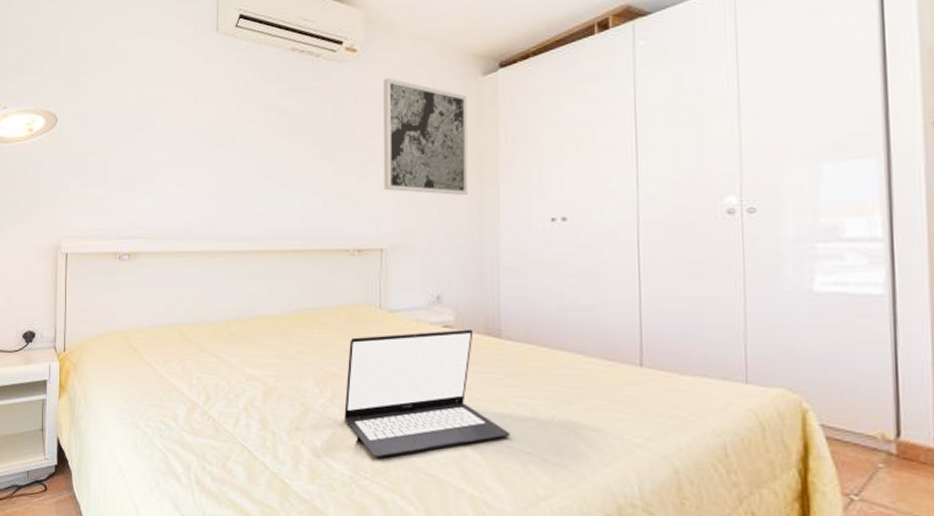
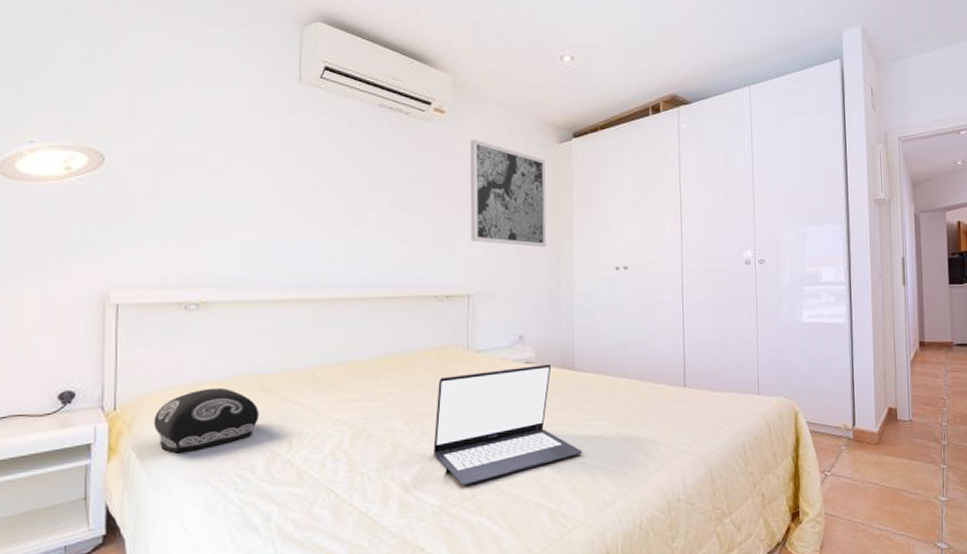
cushion: none [94,335,181,396] -> present [154,387,260,453]

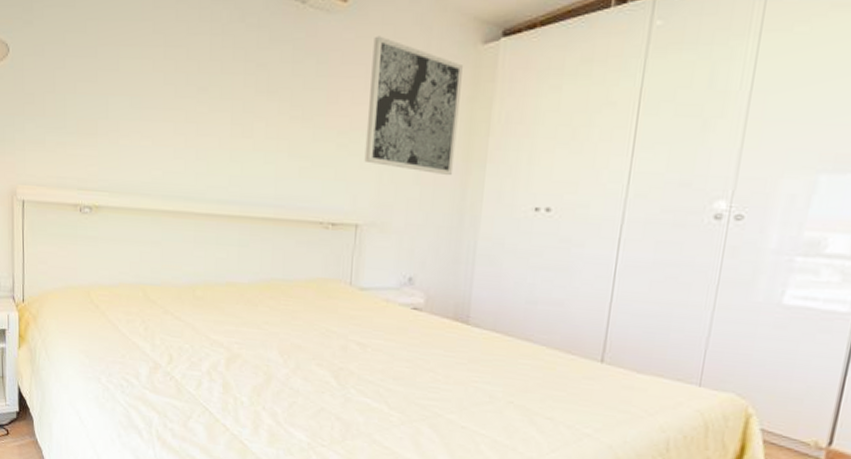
cushion: present [154,387,260,453] -> none [55,292,144,350]
laptop: present [433,364,583,486] -> none [306,311,467,429]

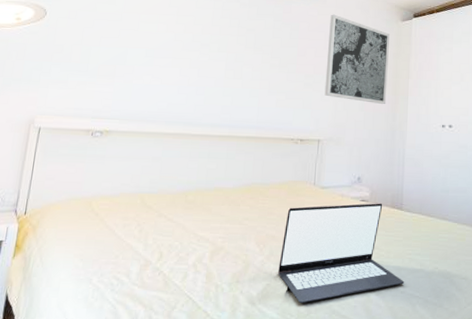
laptop: none [306,311,467,429] -> present [278,203,405,304]

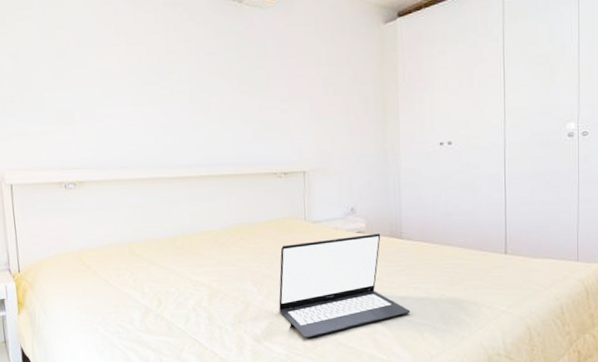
wall art: present [324,14,390,105] -> none [300,23,375,126]

